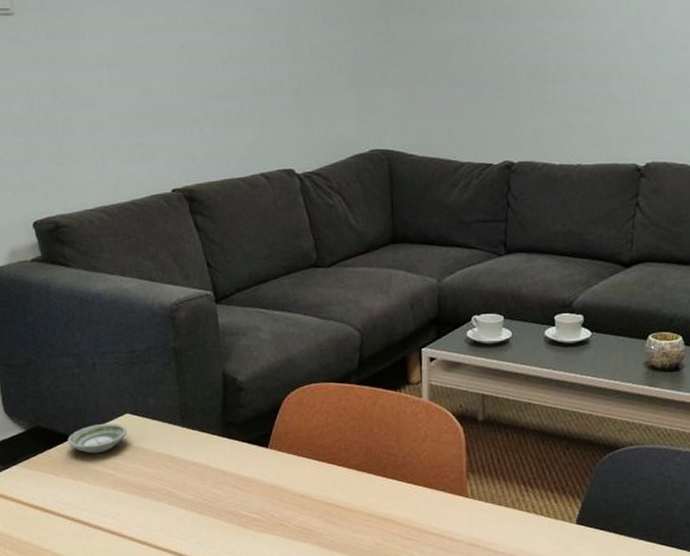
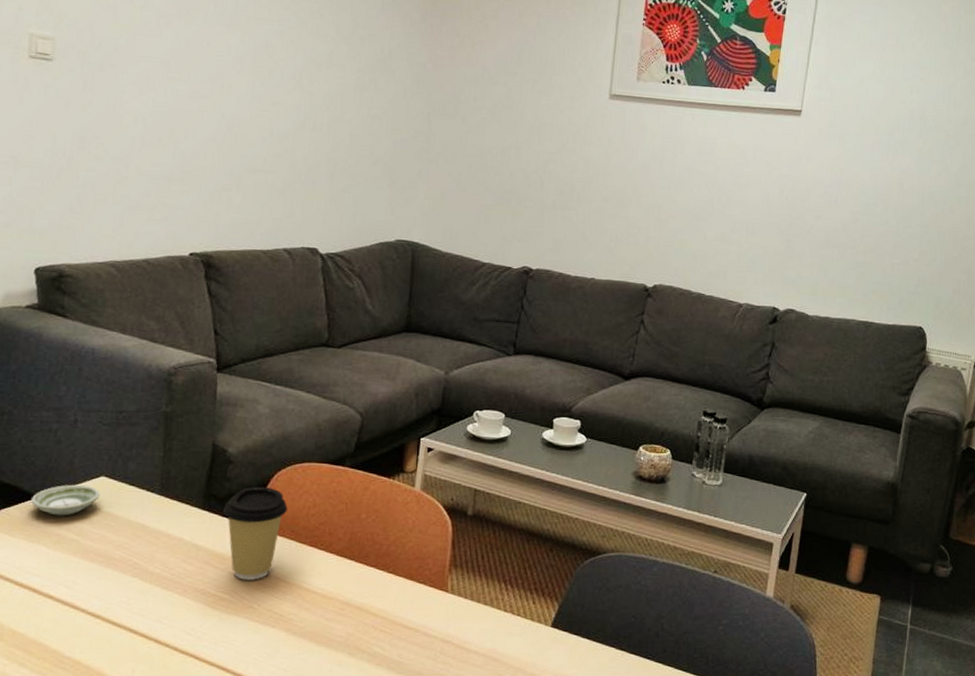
coffee cup: none [242,410,302,500] -> present [223,487,288,580]

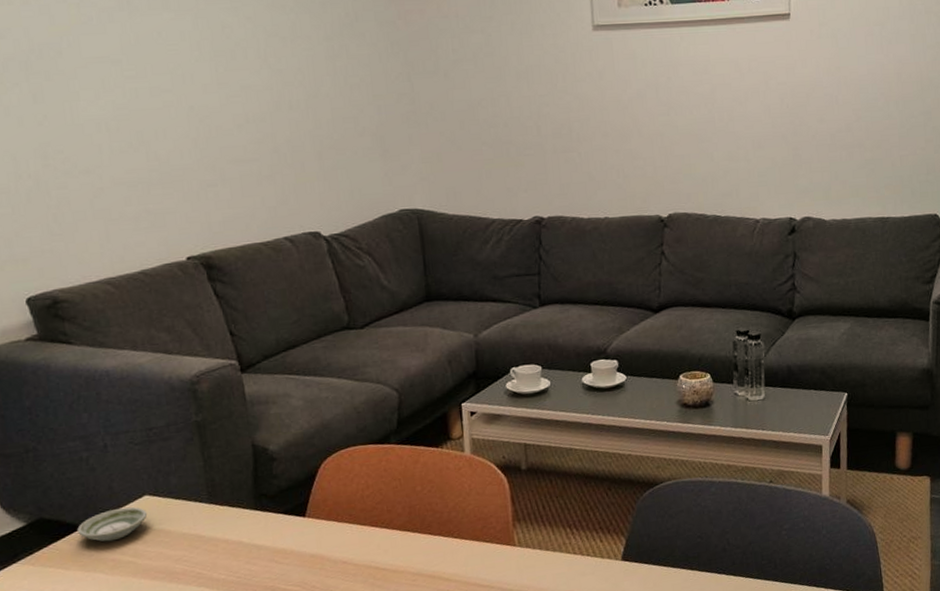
coffee cup: present [223,487,288,580] -> none [276,477,342,570]

